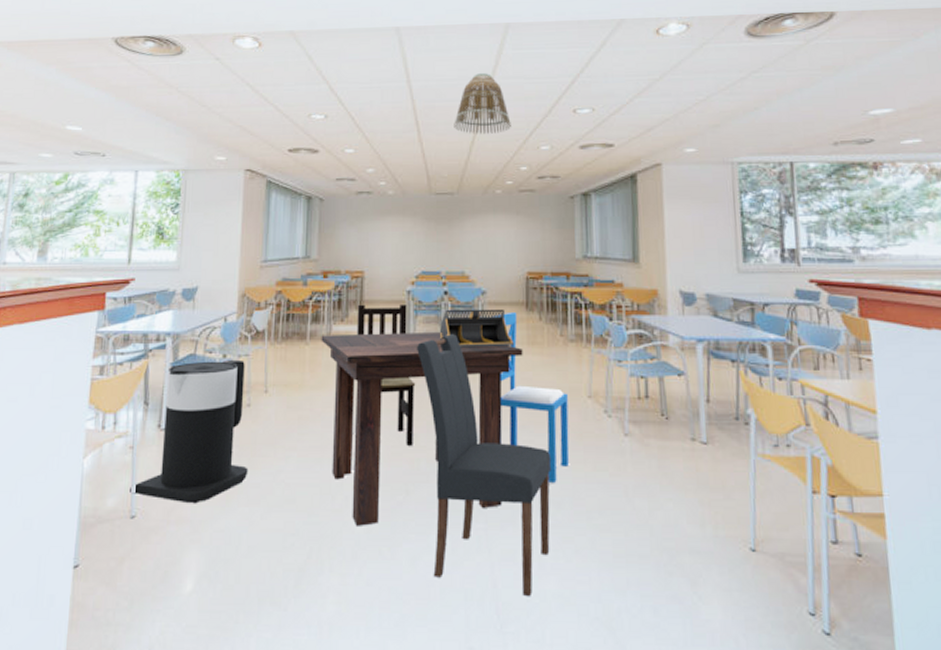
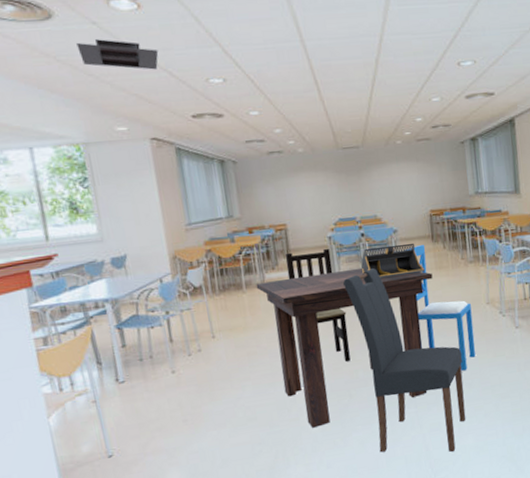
trash can: present [130,359,249,504] -> none [101,314,211,439]
ceiling vent: none [198,73,269,104] -> present [76,39,159,70]
lamp shade: present [454,72,511,134] -> none [351,29,404,91]

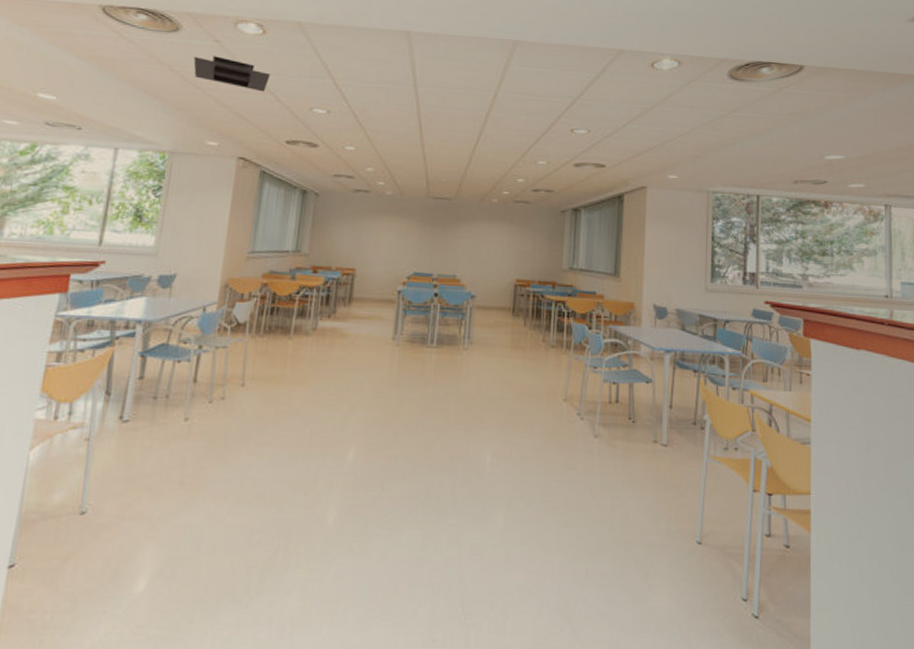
dining table: present [256,267,433,428] -> none [305,330,506,522]
dining chair: present [284,248,351,361] -> none [343,301,399,443]
dining chair: present [342,268,466,453] -> none [402,335,525,590]
paper towel holder: present [361,243,425,279] -> none [427,311,498,350]
dining chair: present [405,244,476,371] -> none [480,316,545,480]

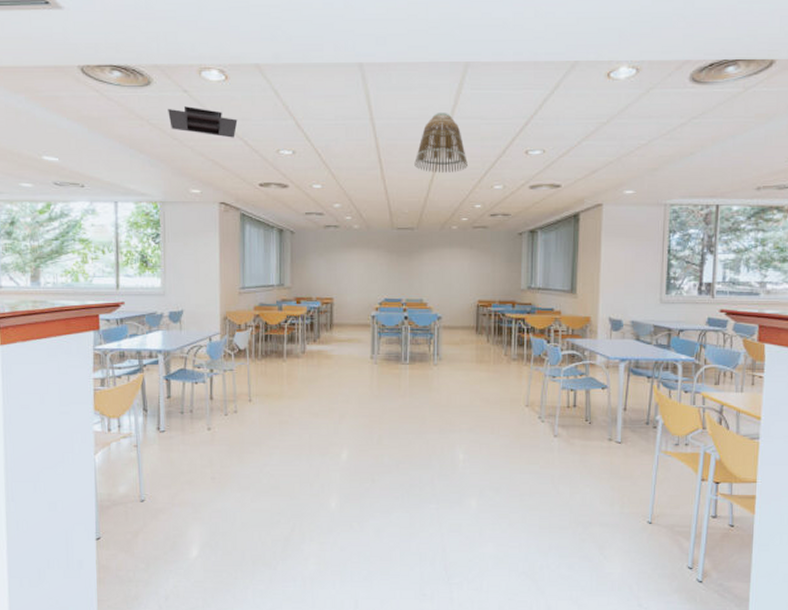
lamp shade: none [456,84,512,145] -> present [414,111,468,173]

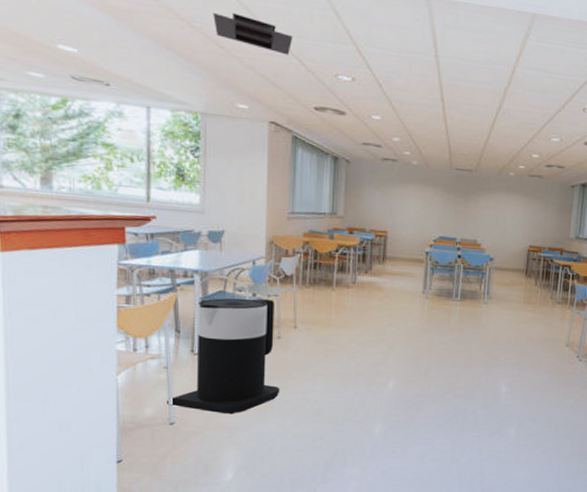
trash can: none [138,373,239,490] -> present [167,298,280,414]
lamp shade: present [414,111,468,173] -> none [476,59,528,121]

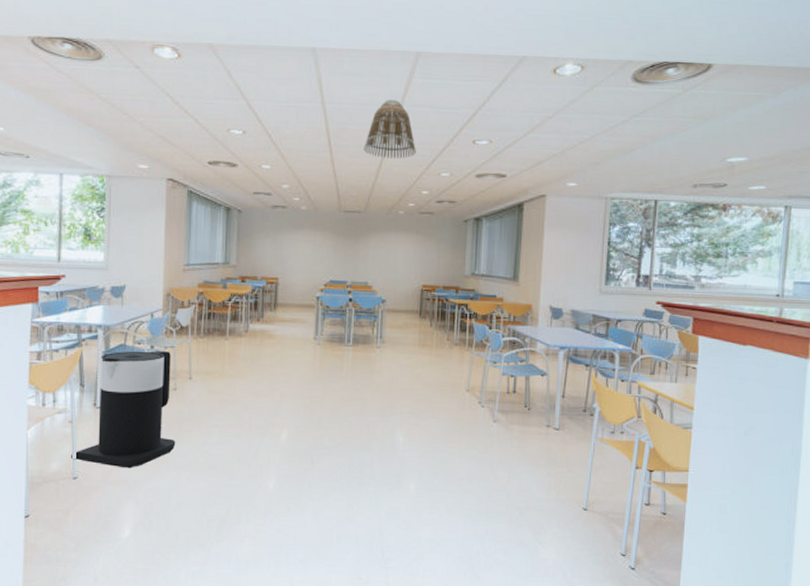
ceiling vent: present [213,13,293,55] -> none [118,82,189,115]
lamp shade: none [476,59,528,121] -> present [364,99,416,159]

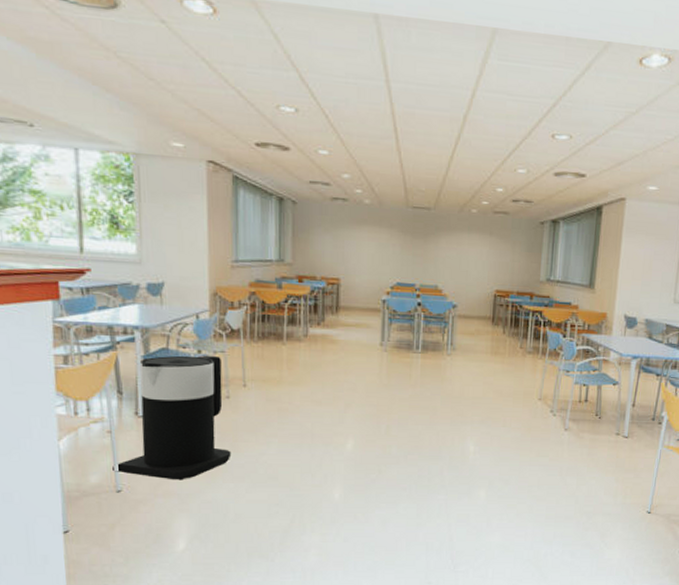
lamp shade: present [364,99,416,159] -> none [433,81,491,151]

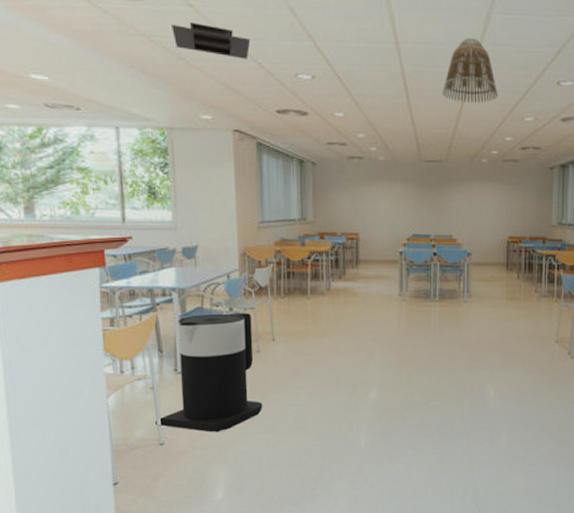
ceiling vent: none [141,40,229,86] -> present [171,22,251,59]
lamp shade: none [433,81,491,151] -> present [442,37,498,103]

